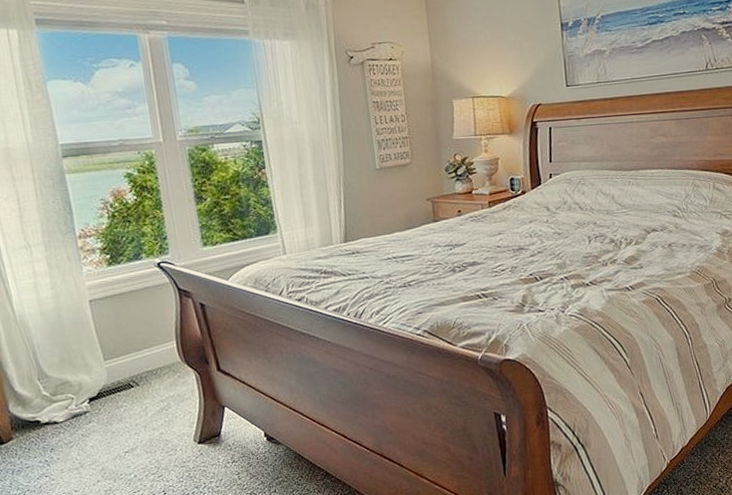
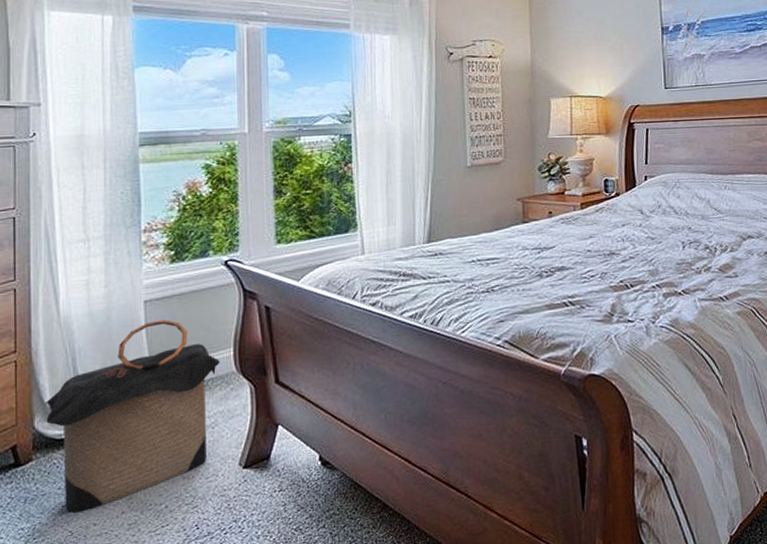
laundry hamper: none [15,317,166,482] -> present [44,319,220,513]

